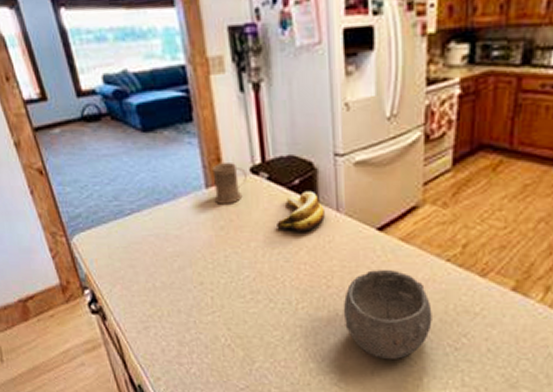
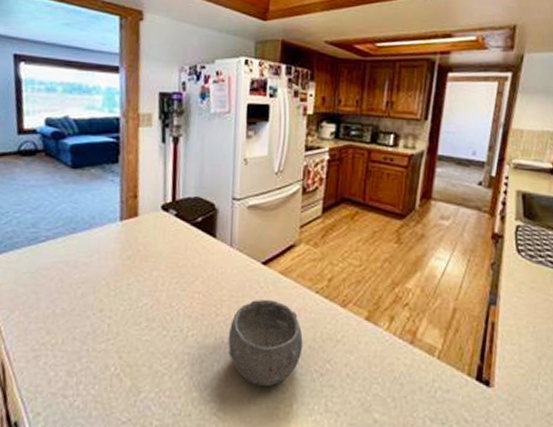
mug: present [212,161,247,204] -> none [126,199,158,236]
banana: present [277,190,325,232] -> none [178,227,220,264]

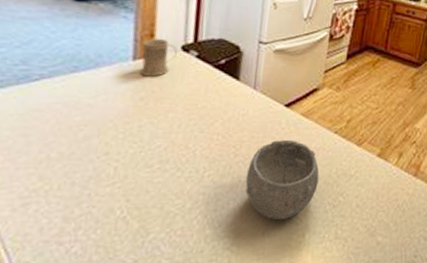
mug: none [126,199,158,236] -> present [139,38,177,77]

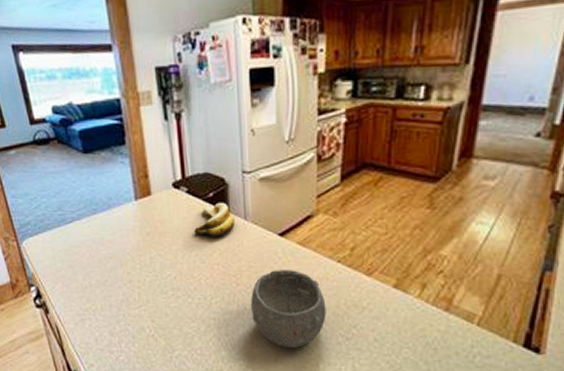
mug: present [139,38,177,77] -> none [141,178,169,214]
banana: none [197,70,244,106] -> present [194,202,235,237]

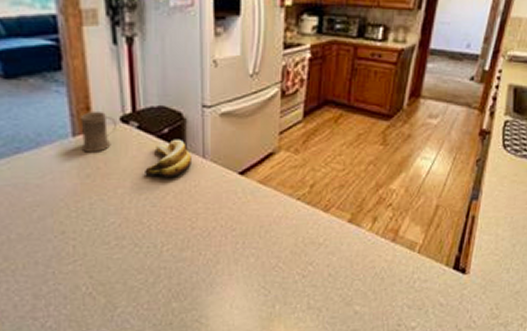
mug: none [141,178,169,214] -> present [80,110,116,152]
bowl: present [250,270,326,349] -> none [206,210,284,293]

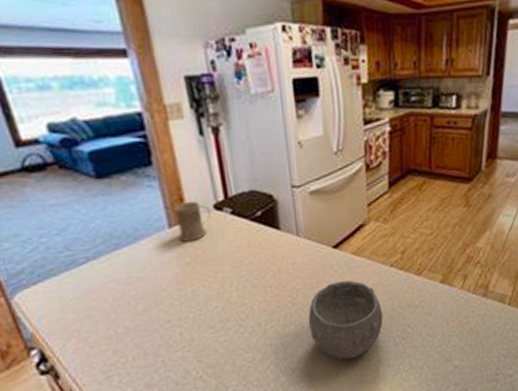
banana: present [145,139,191,178] -> none [242,220,287,259]
bowl: none [206,210,284,293] -> present [308,280,383,360]

